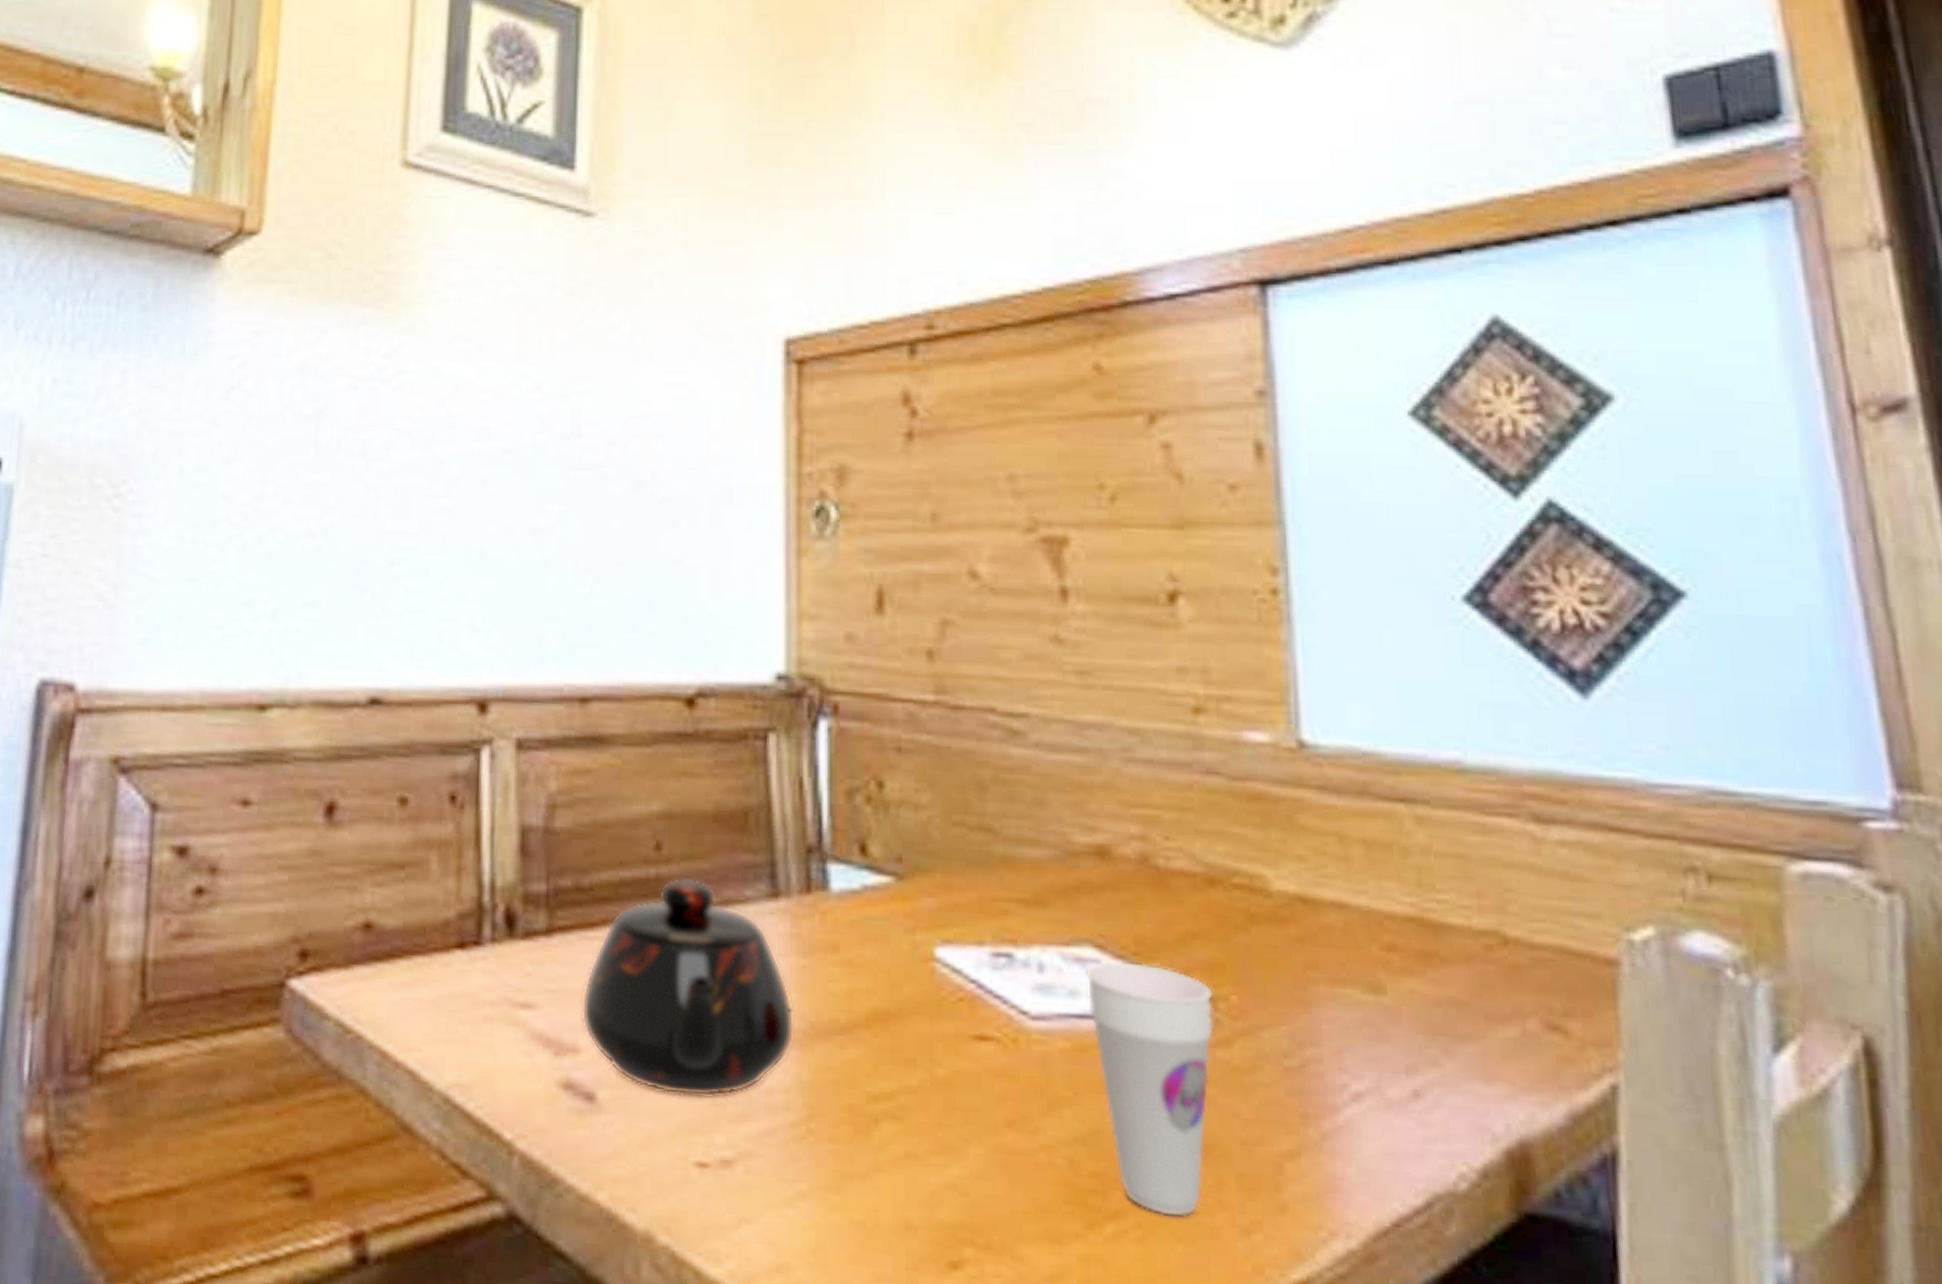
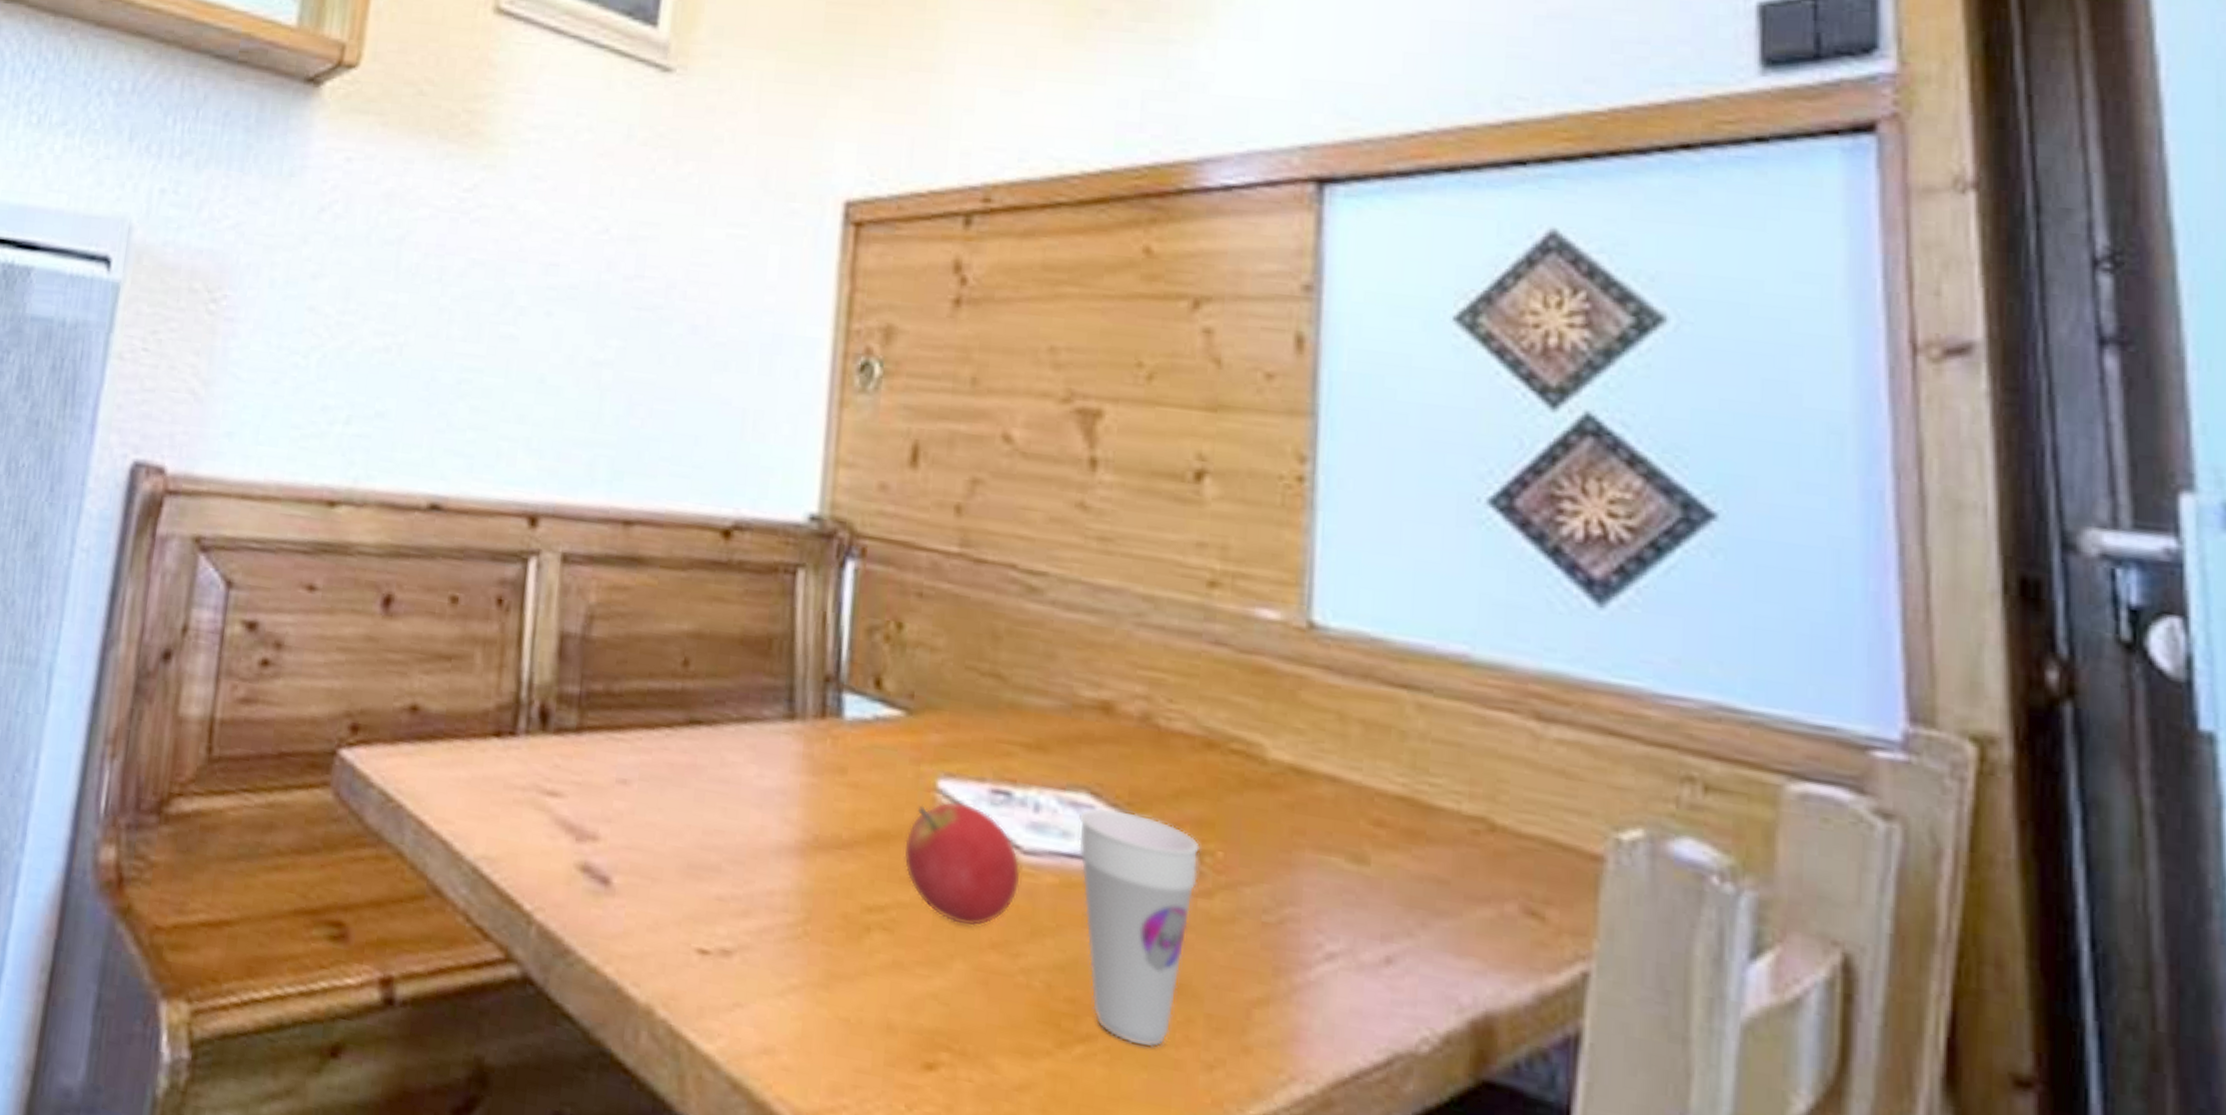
teapot: present [581,877,795,1098] -> none [603,692,800,893]
fruit: none [905,969,1031,1106] -> present [903,801,1021,927]

